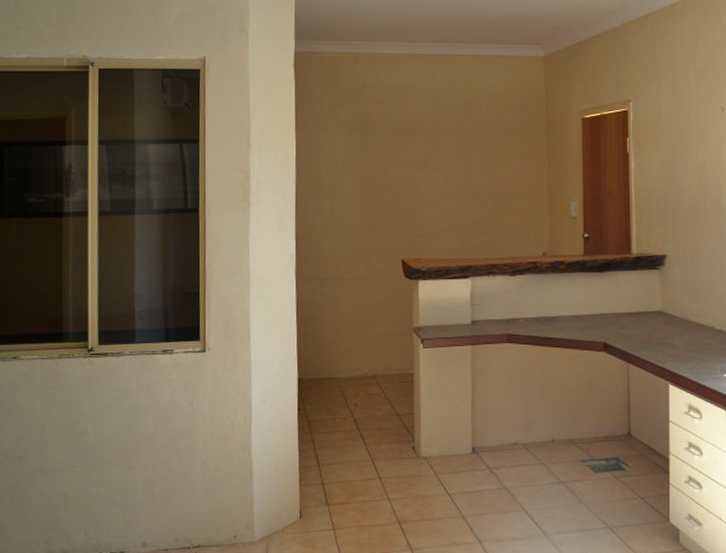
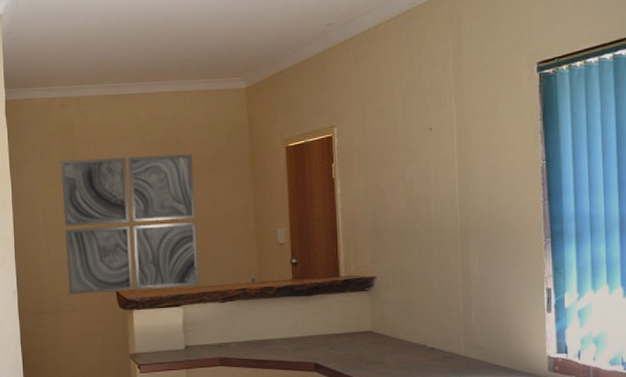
wall art: none [350,118,490,261] -> present [61,154,200,294]

